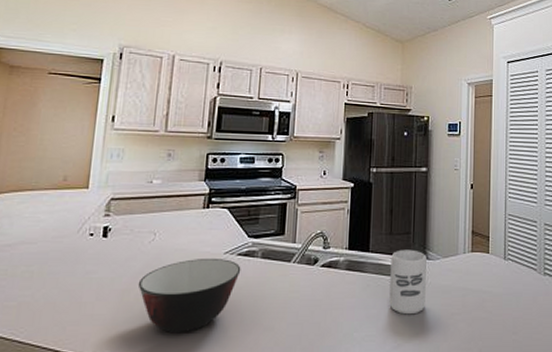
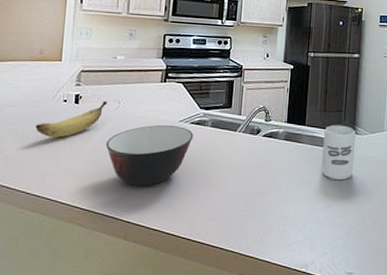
banana: none [55,232,141,279] -> present [35,100,108,138]

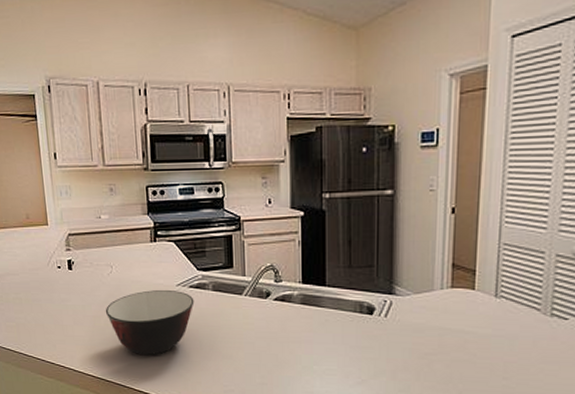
banana: present [35,100,108,138] -> none [37,265,100,305]
cup: present [321,125,356,181] -> none [351,284,394,352]

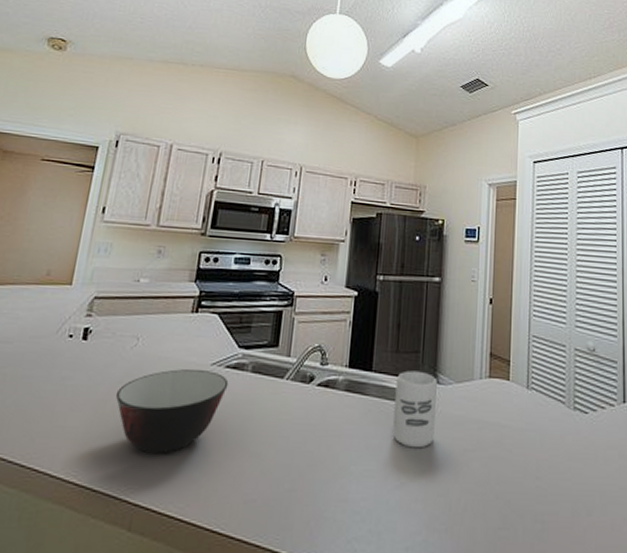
cup: none [351,284,394,352] -> present [392,370,437,448]

